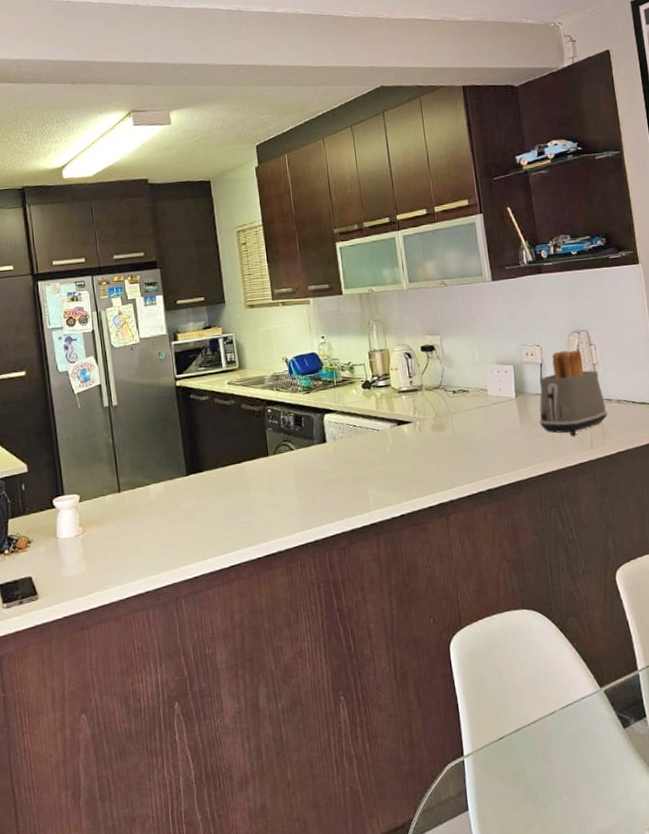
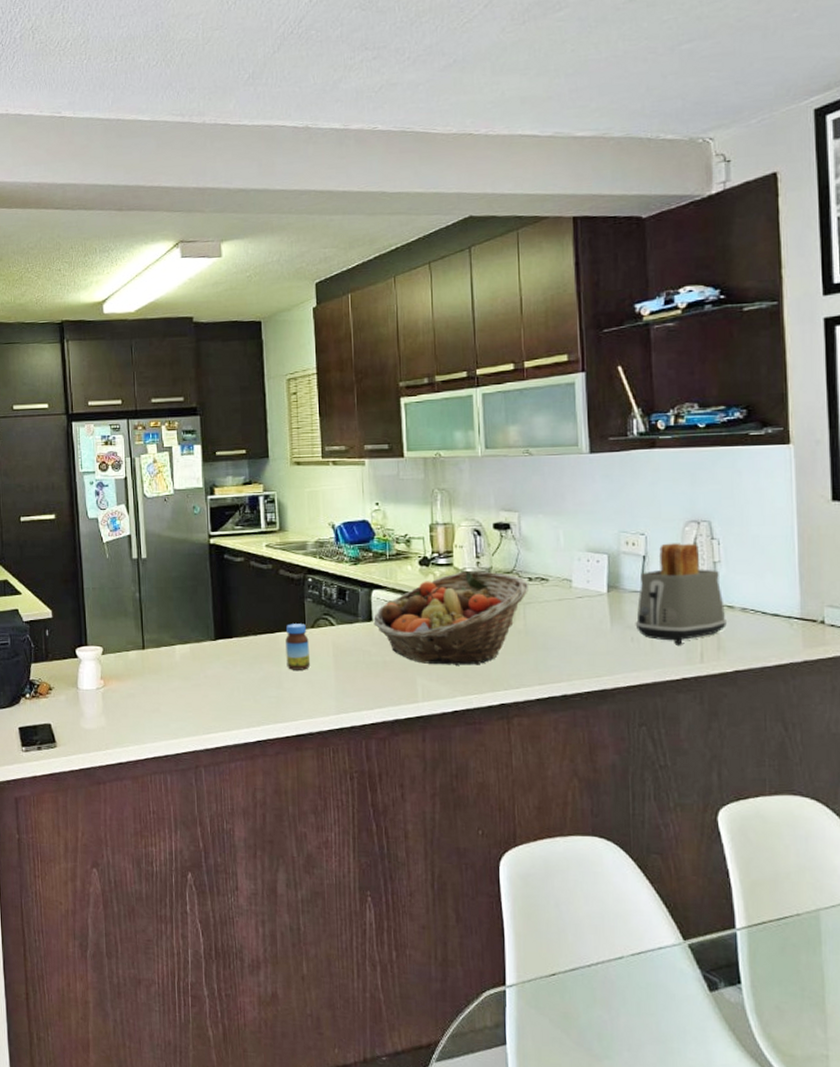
jar: none [251,451,275,496] -> present [285,624,311,670]
fruit basket: none [327,388,454,476] -> present [373,571,530,665]

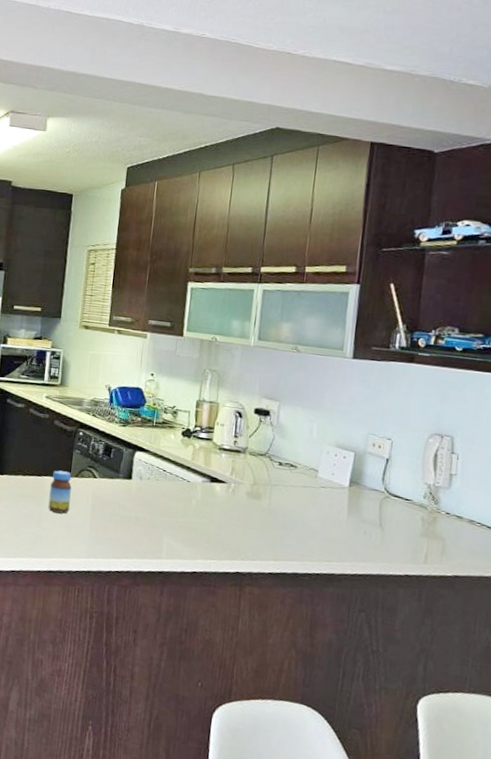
fruit basket: present [373,571,530,665] -> none [132,447,279,534]
toaster: present [635,543,728,645] -> none [369,450,455,545]

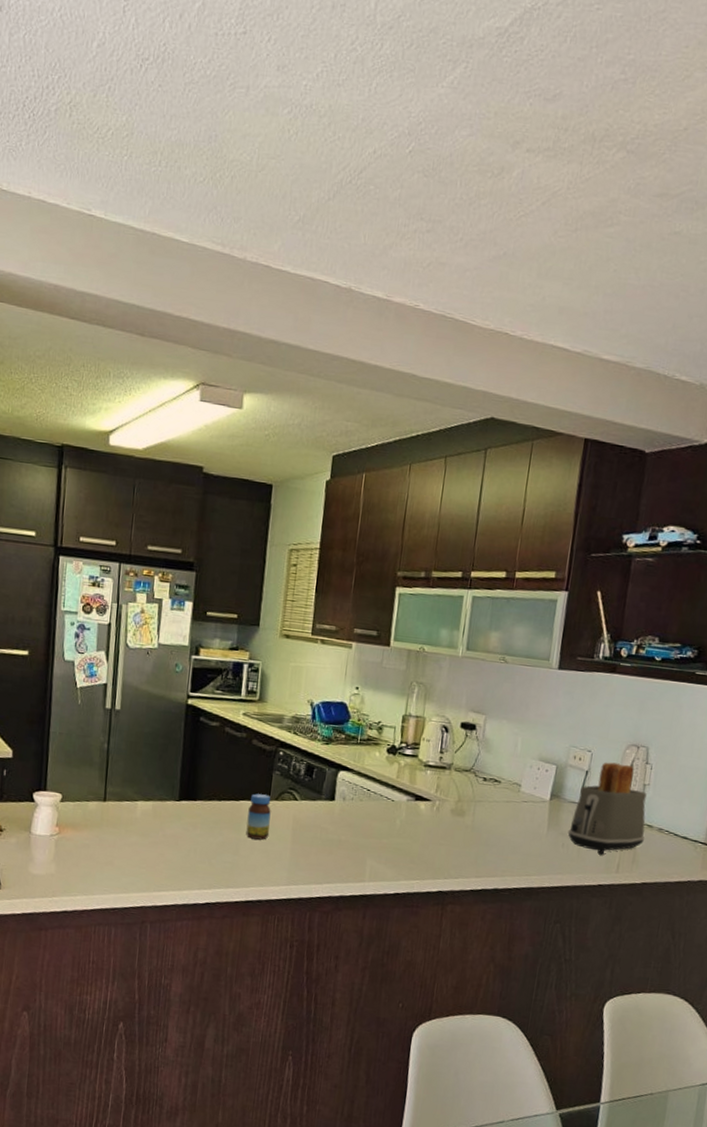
toaster: none [369,450,455,545] -> present [567,762,647,855]

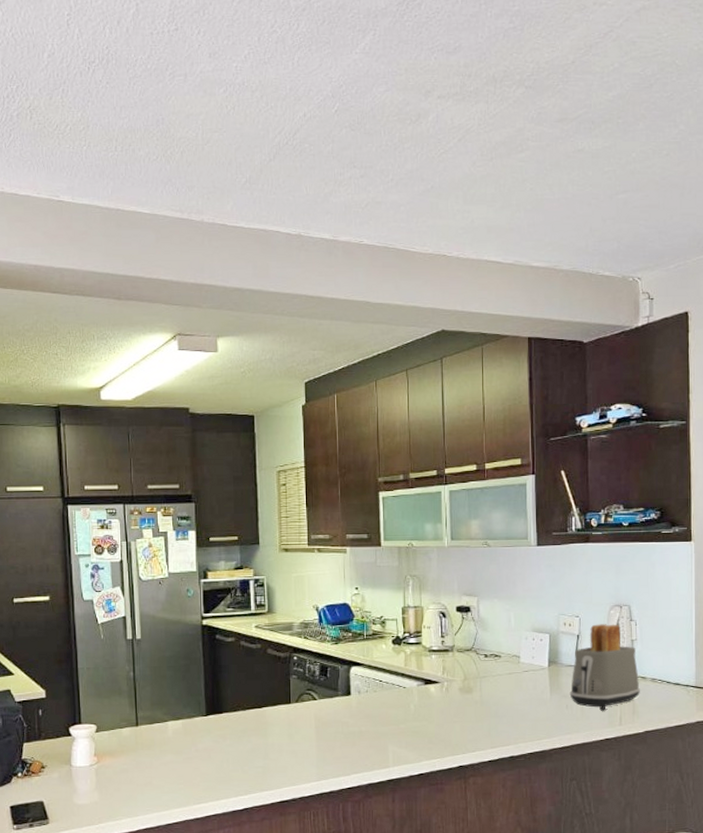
jar: present [246,793,271,840] -> none [272,699,295,742]

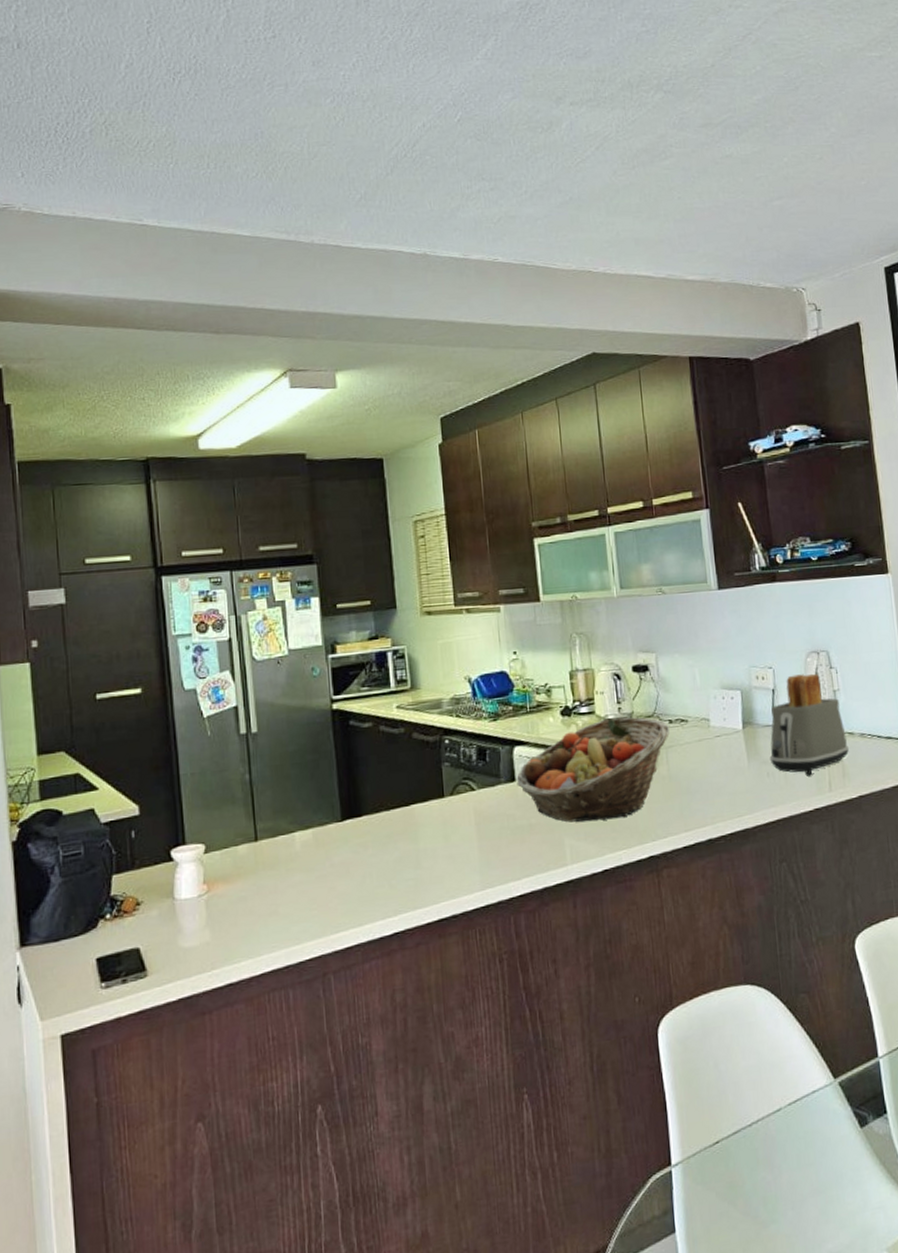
fruit basket: none [351,649,485,733] -> present [516,717,670,822]

